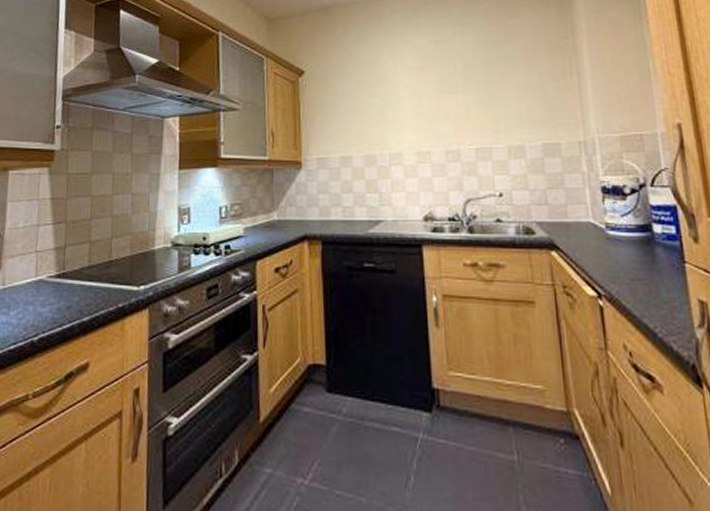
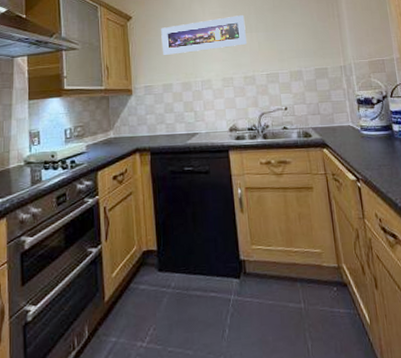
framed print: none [340,71,450,121] -> present [161,15,247,56]

